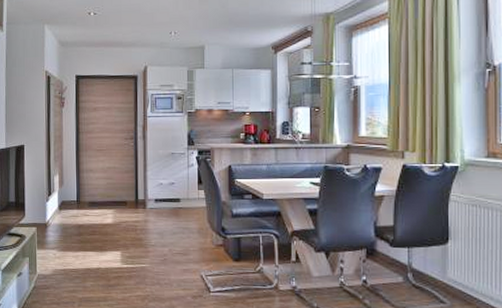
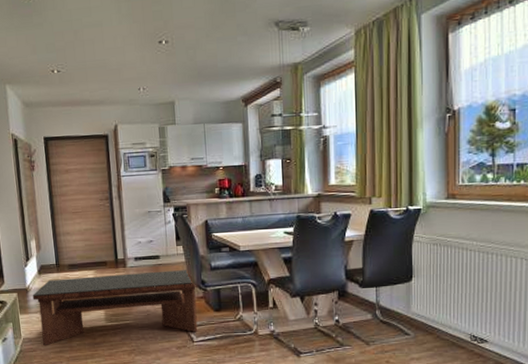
coffee table: none [51,214,217,284] -> present [32,270,198,346]

